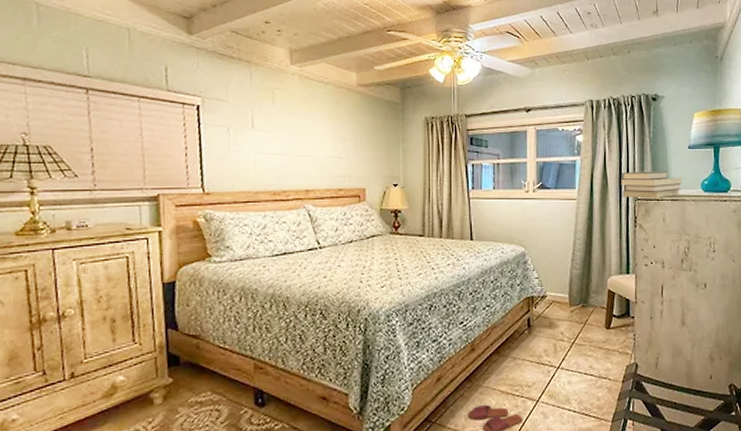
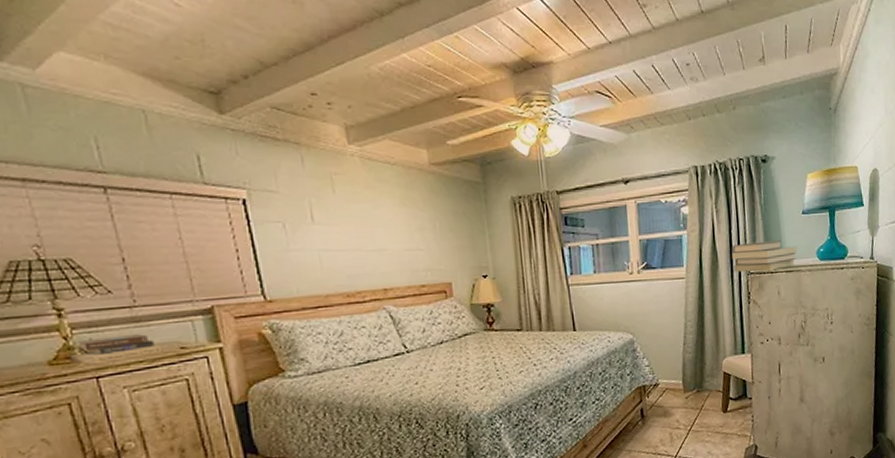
books: none [33,214,111,238] -> present [69,334,163,366]

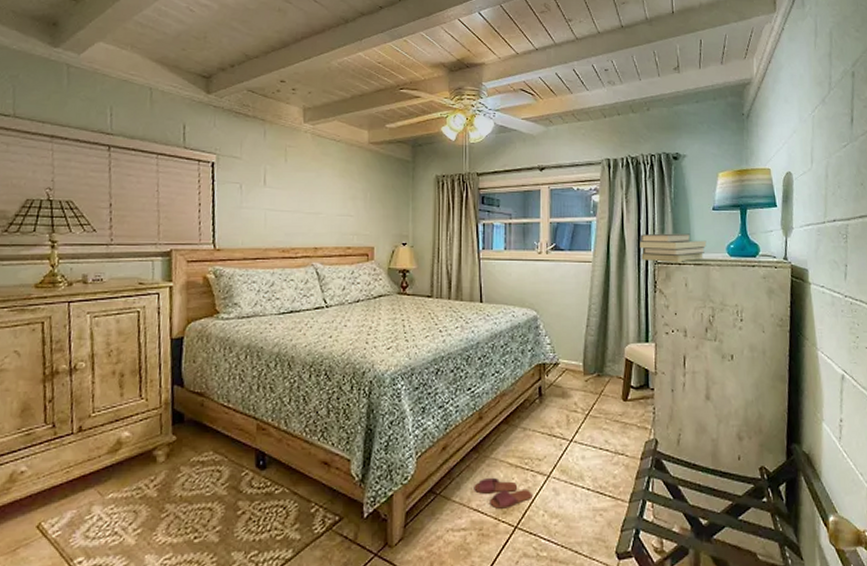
books: present [69,334,163,366] -> none [51,268,125,291]

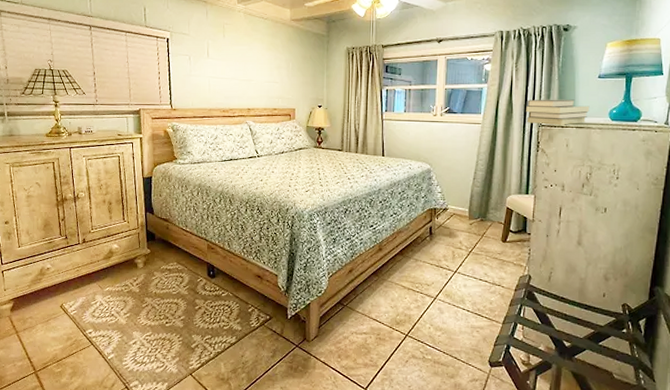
slippers: present [474,477,532,509] -> none [374,296,421,321]

